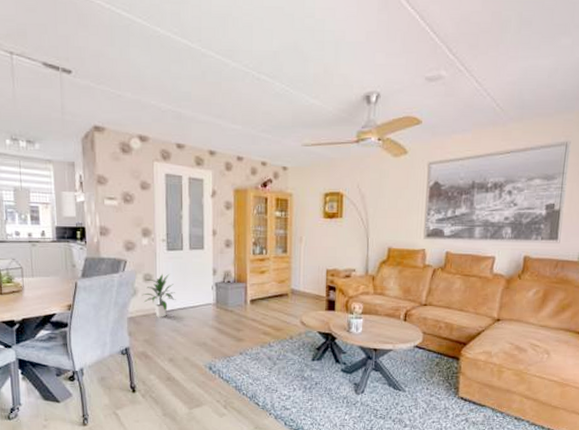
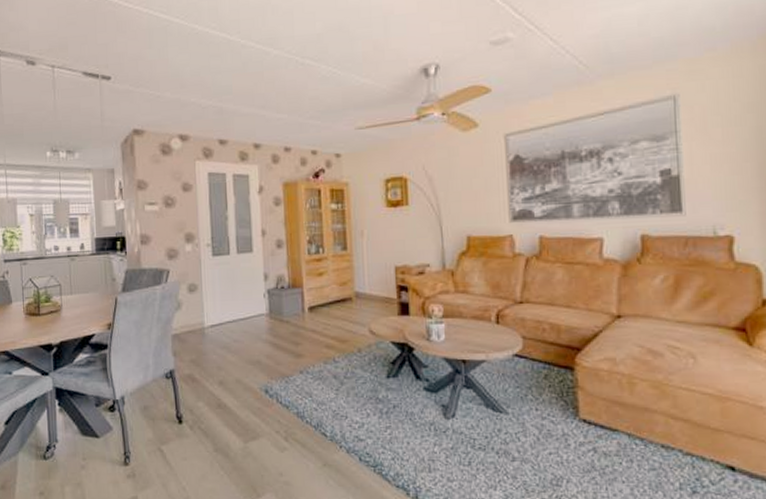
indoor plant: present [142,274,176,317] -> none [186,283,224,333]

